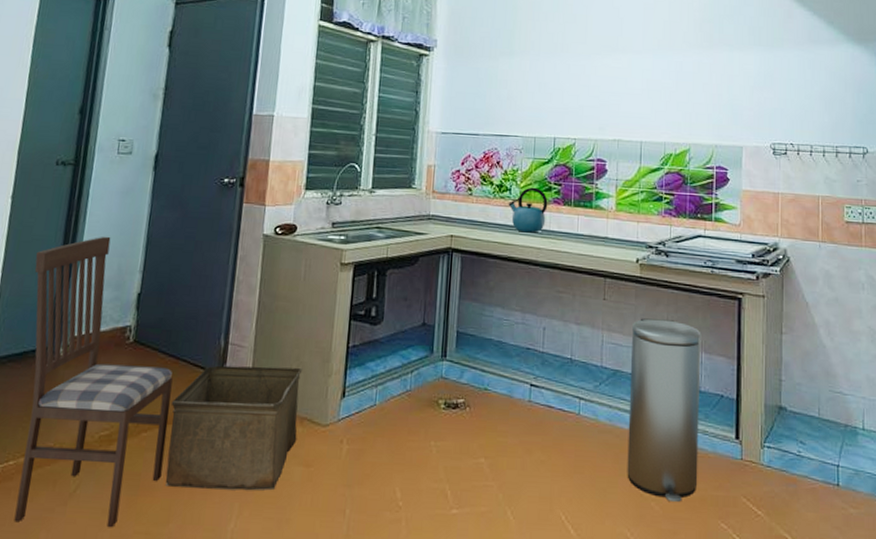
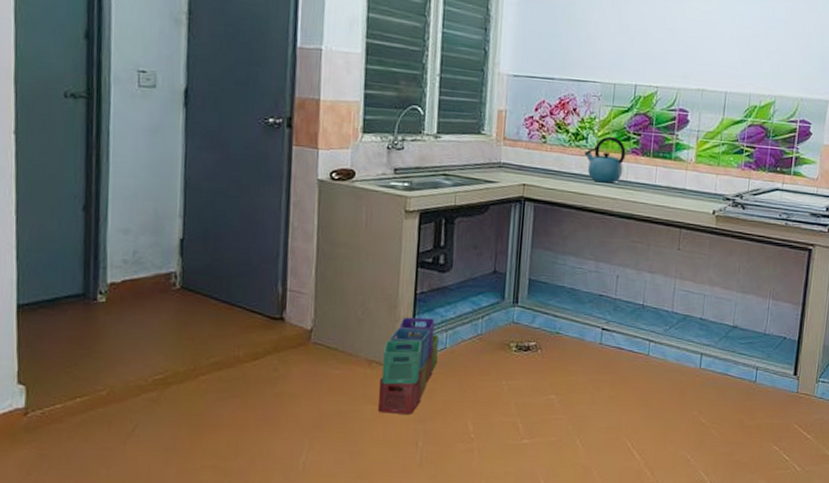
dining chair: present [14,236,173,527] -> none [55,178,228,462]
storage bin: present [165,365,303,491] -> none [229,311,369,428]
plastic crate: none [307,371,369,478] -> present [378,317,439,414]
pedal bin: present [627,318,701,503] -> none [691,267,771,430]

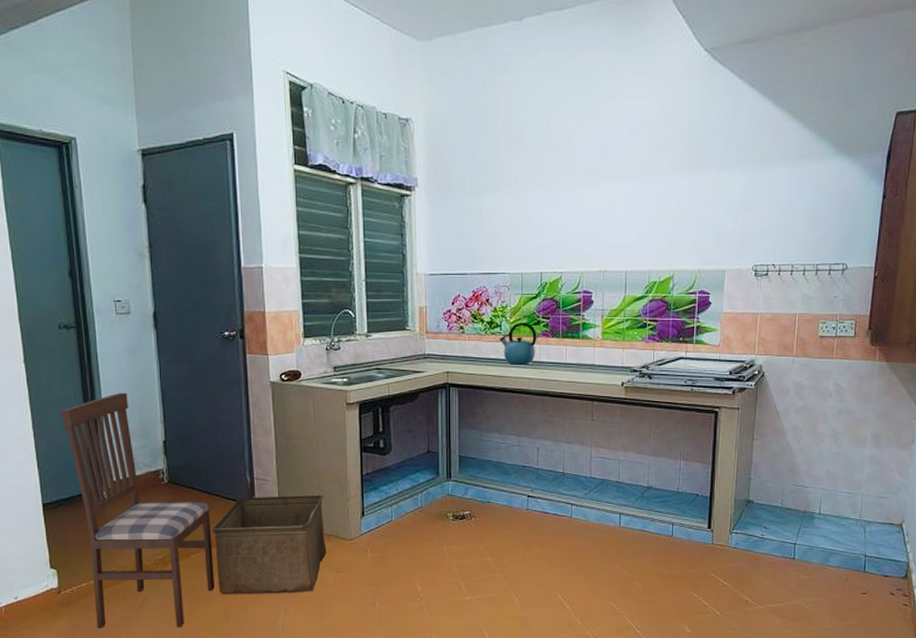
dining chair: none [55,178,228,462] -> present [61,392,215,629]
storage bin: none [229,311,369,428] -> present [212,494,327,594]
plastic crate: present [378,317,439,414] -> none [338,495,385,579]

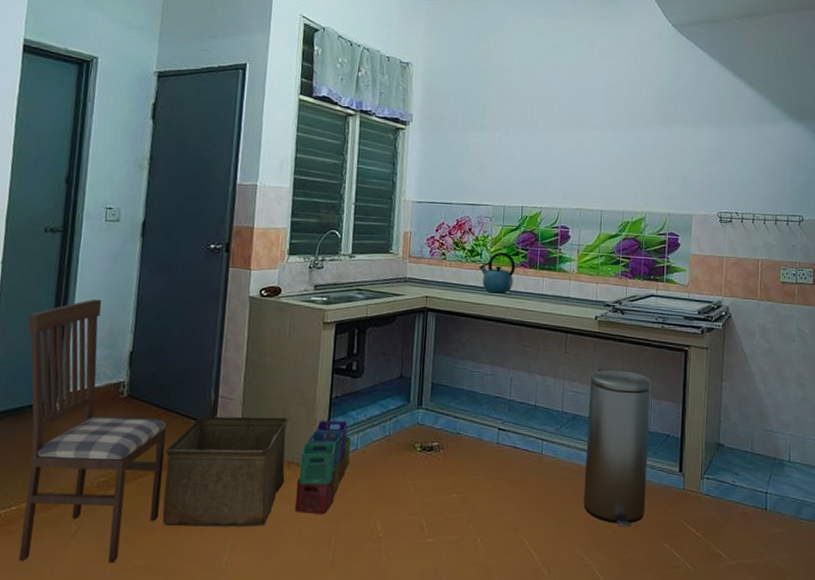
plastic crate: none [338,495,385,579] -> present [295,420,351,514]
pedal bin: none [613,434,681,581] -> present [583,369,652,528]

